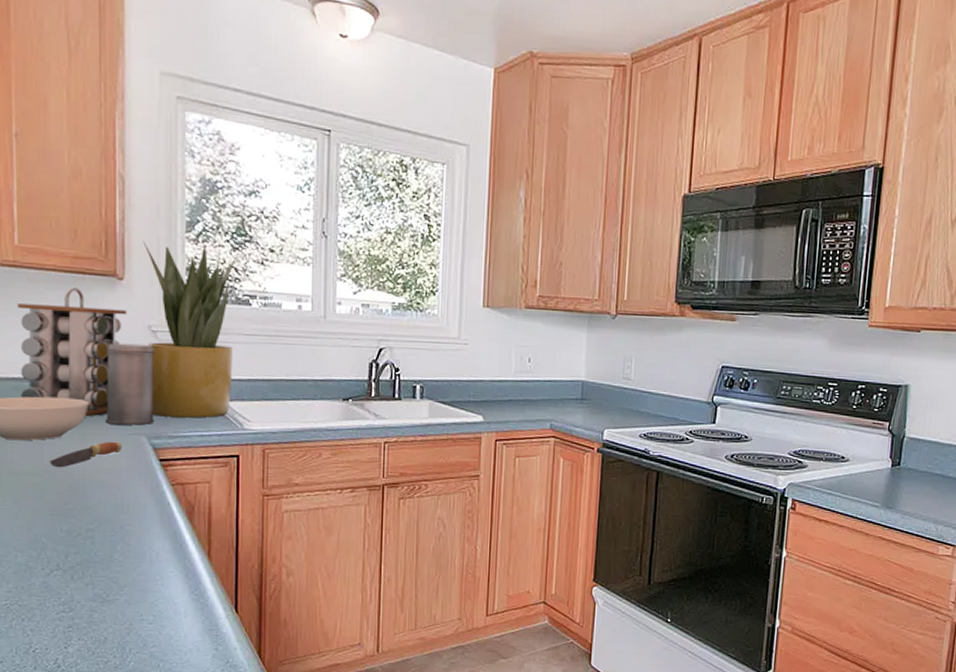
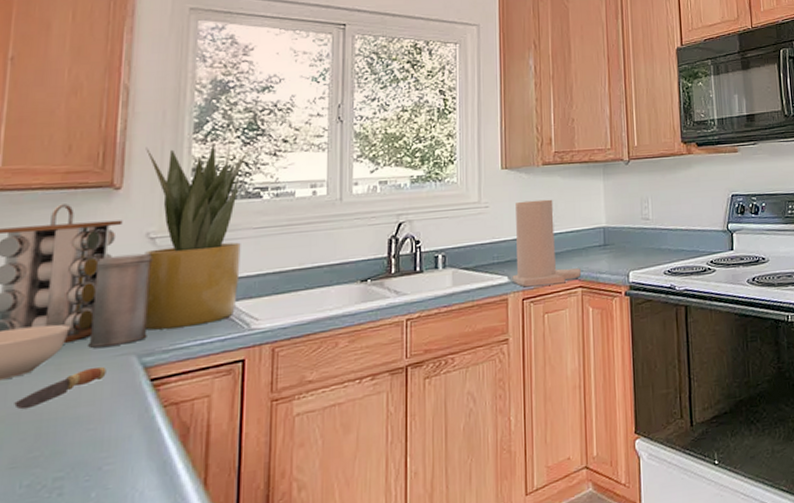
paper towel: none [486,343,555,431] -> present [512,199,581,287]

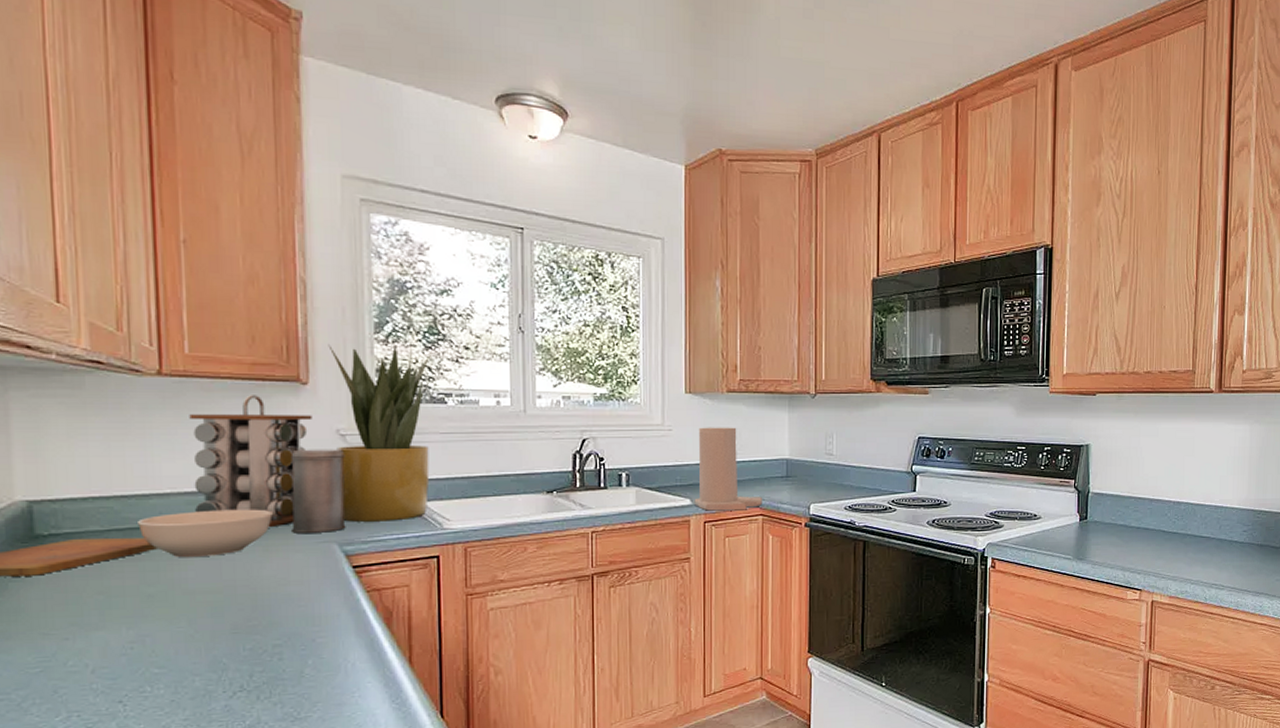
knife: present [14,366,107,410] -> none [229,551,311,583]

